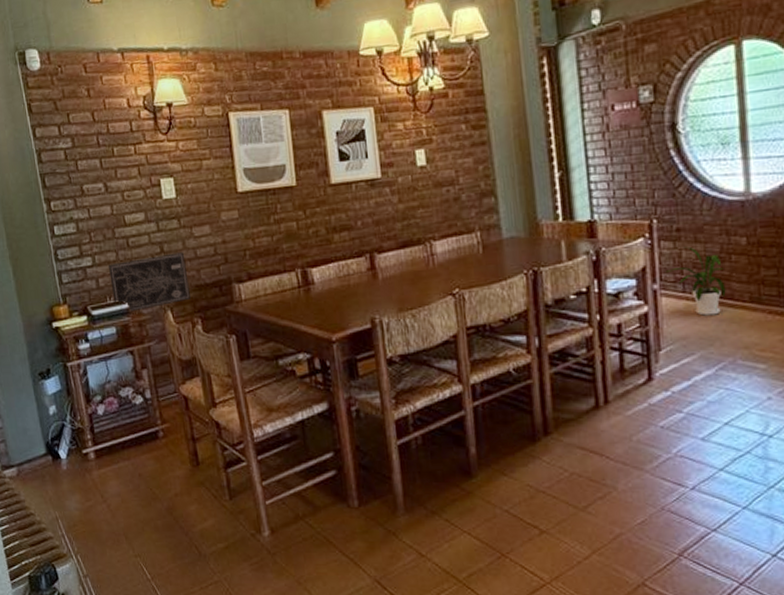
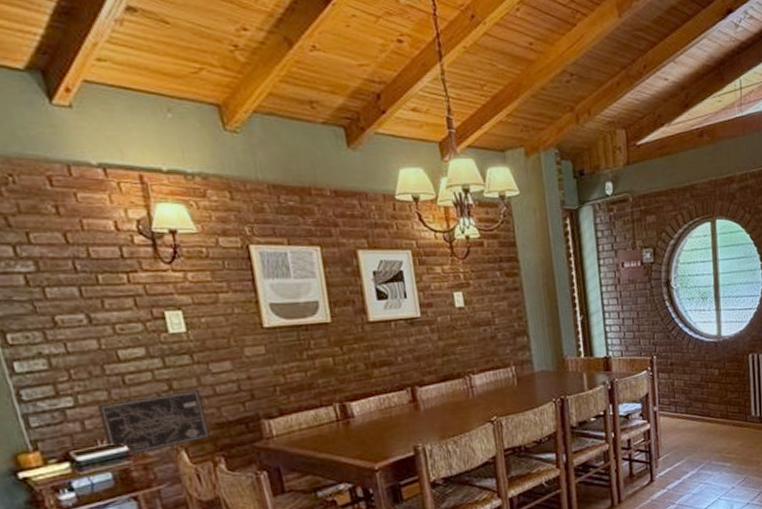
house plant: present [665,246,726,316] -> none [662,377,705,430]

